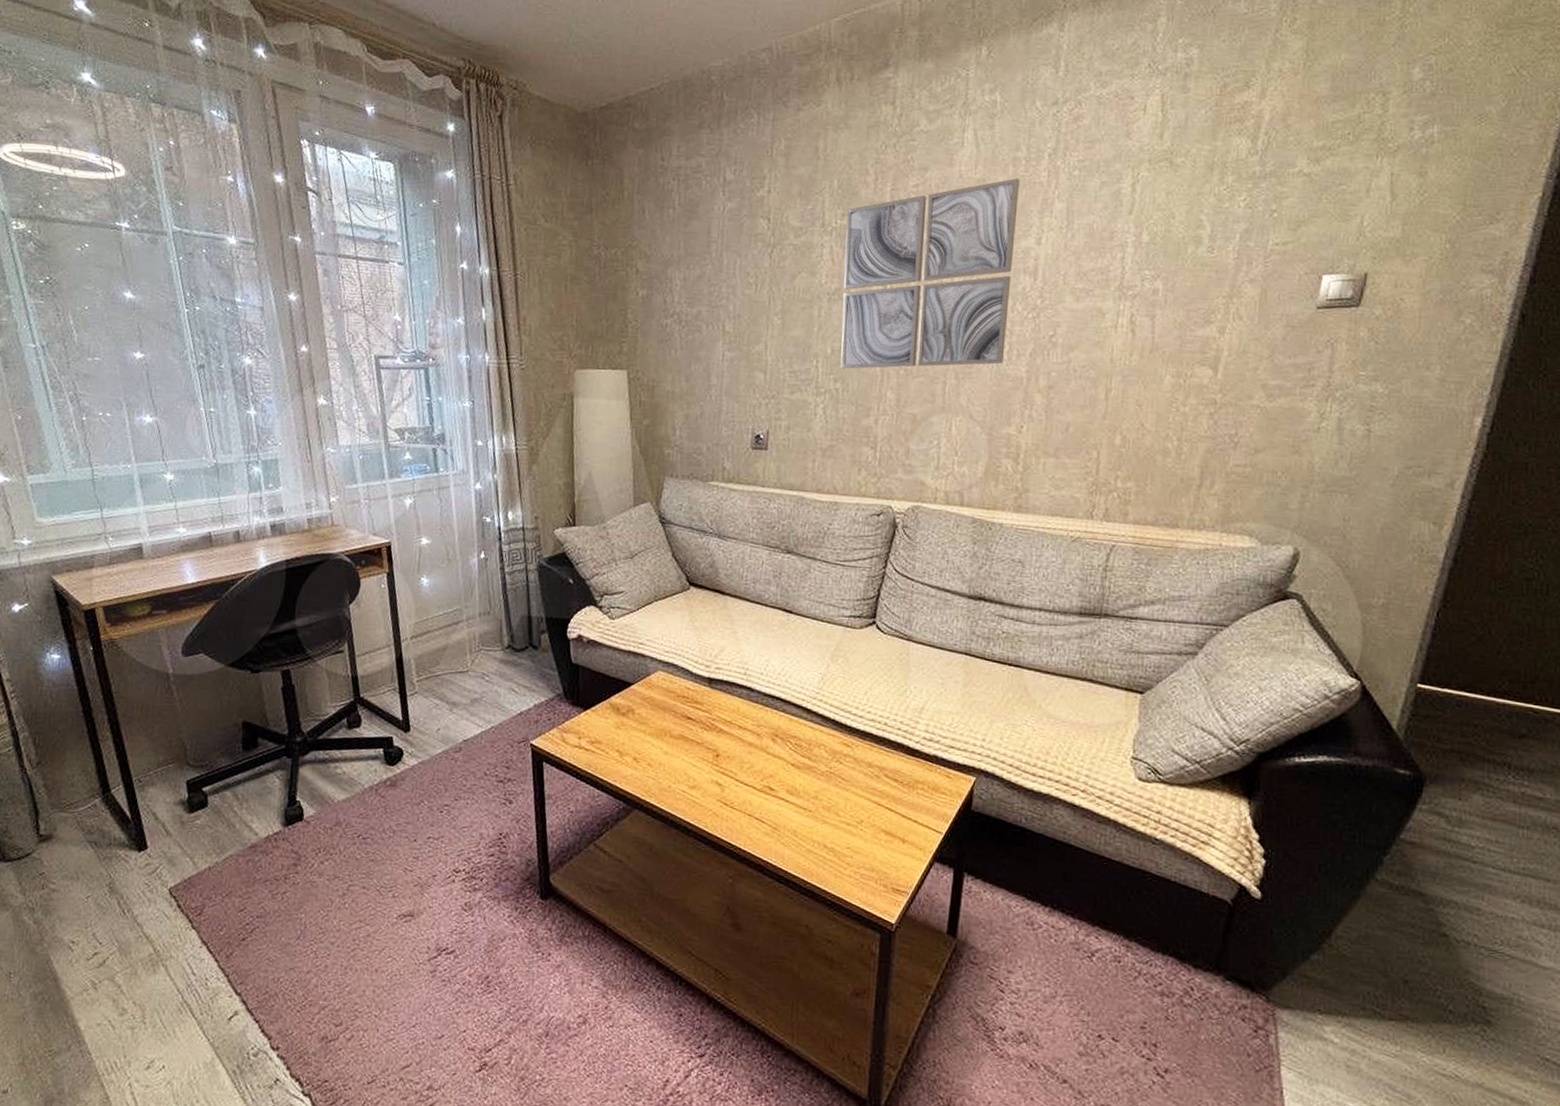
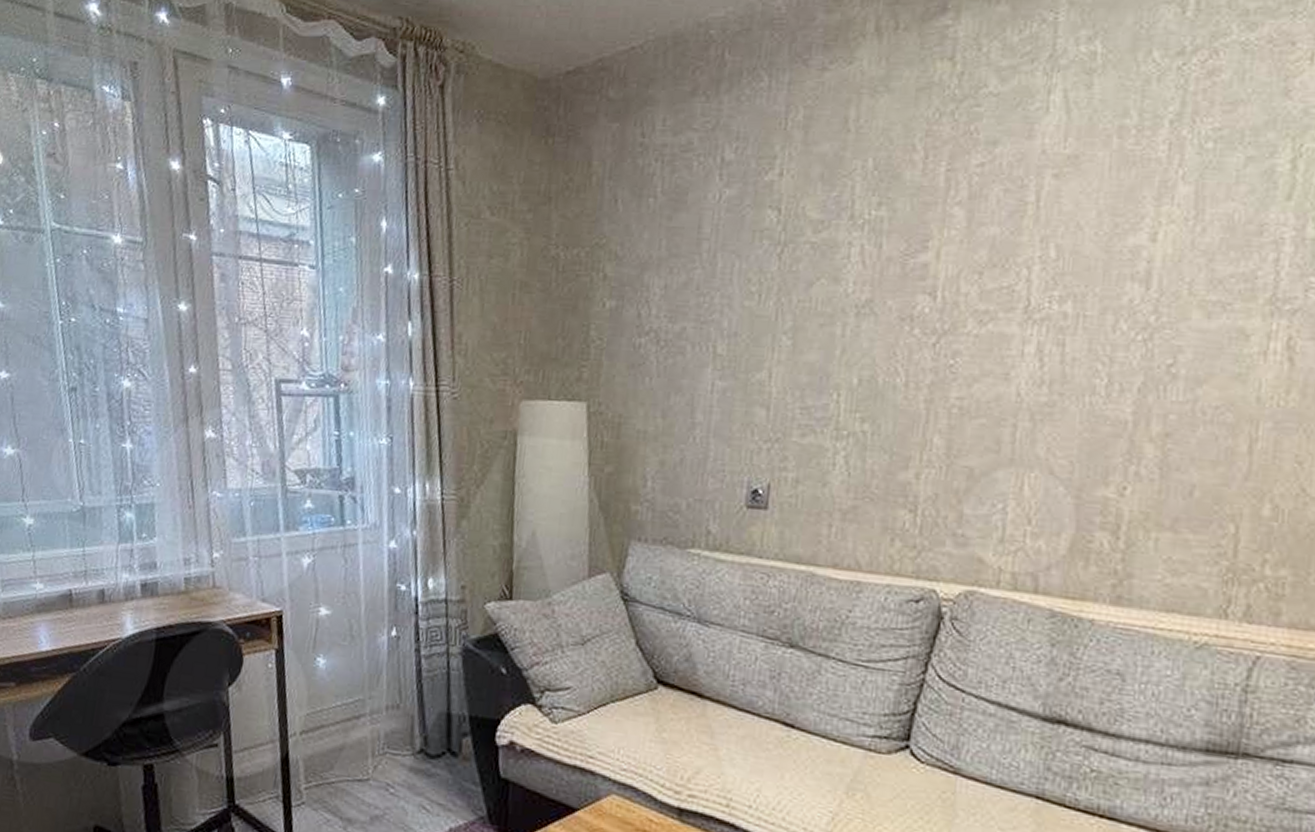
wall art: present [840,178,1019,369] -> none [870,153,1127,406]

